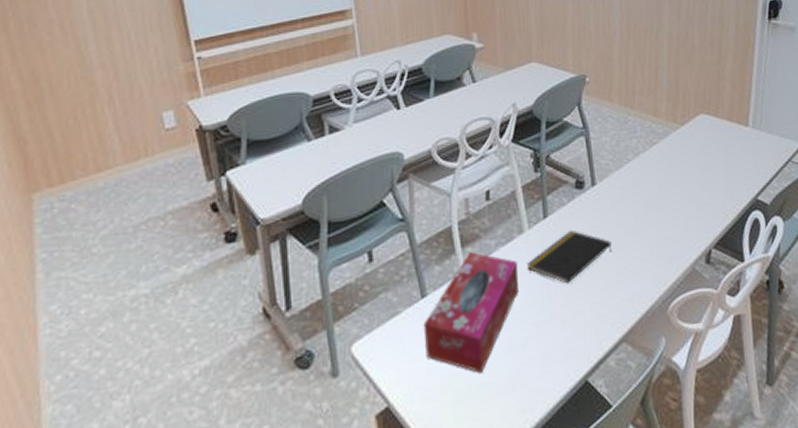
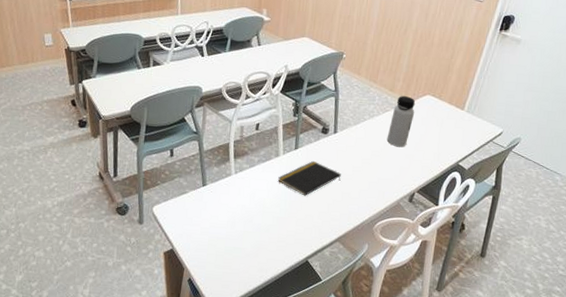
tissue box: present [423,252,519,373] -> none [201,163,272,241]
water bottle: none [661,119,690,191] -> present [386,96,416,148]

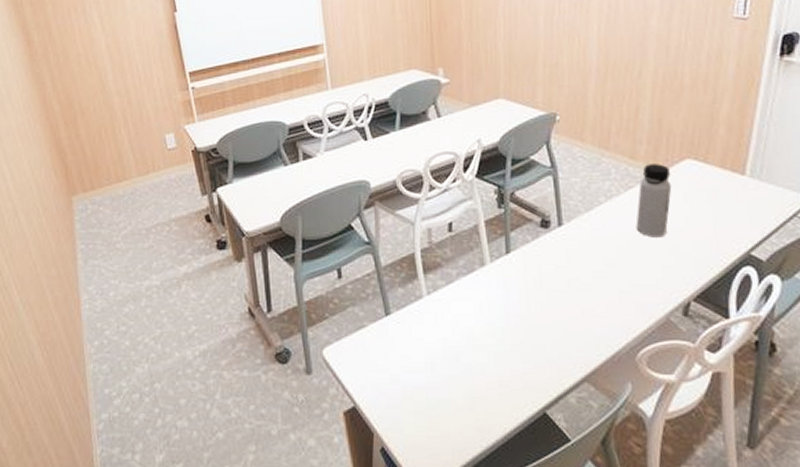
notepad: present [278,160,341,196] -> none [488,267,577,319]

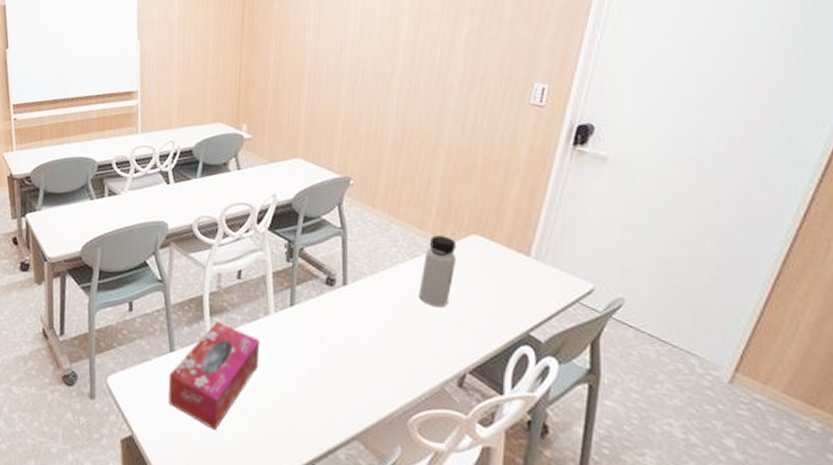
tissue box: none [387,279,479,390] -> present [168,322,261,430]

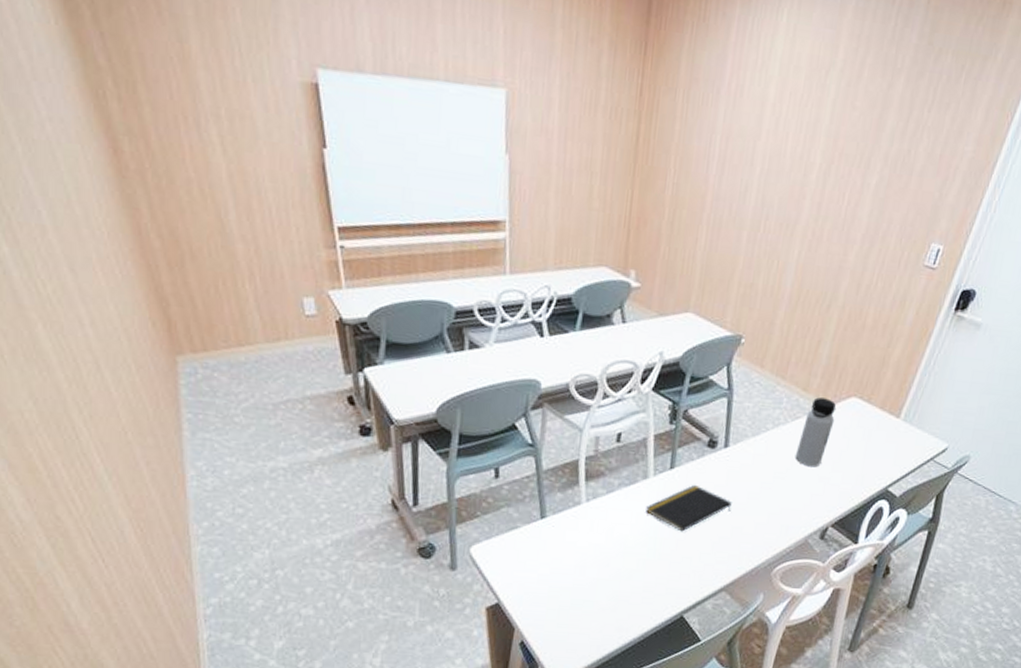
tissue box: present [168,322,261,430] -> none [538,487,638,591]
notepad: none [269,322,356,372] -> present [646,484,732,532]

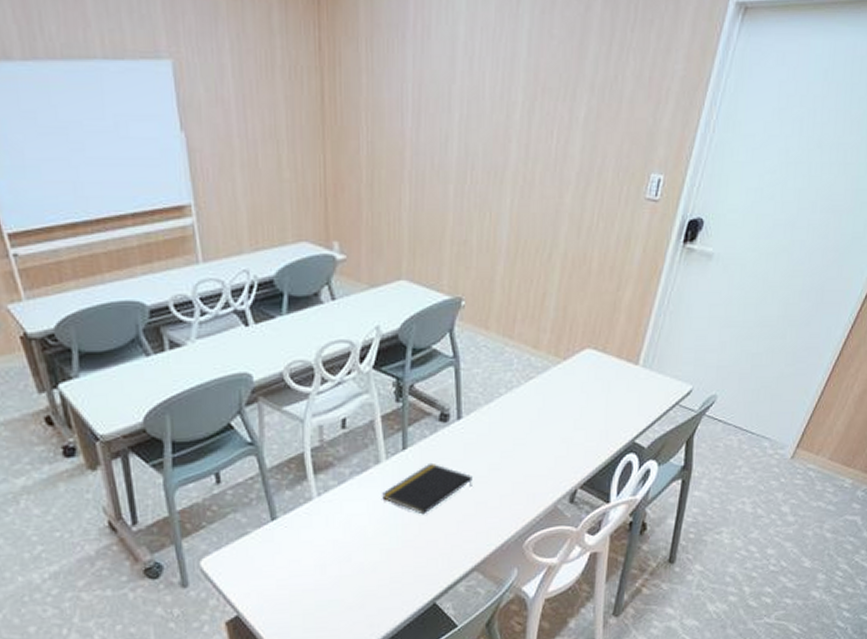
water bottle: present [795,397,837,467] -> none [533,353,571,429]

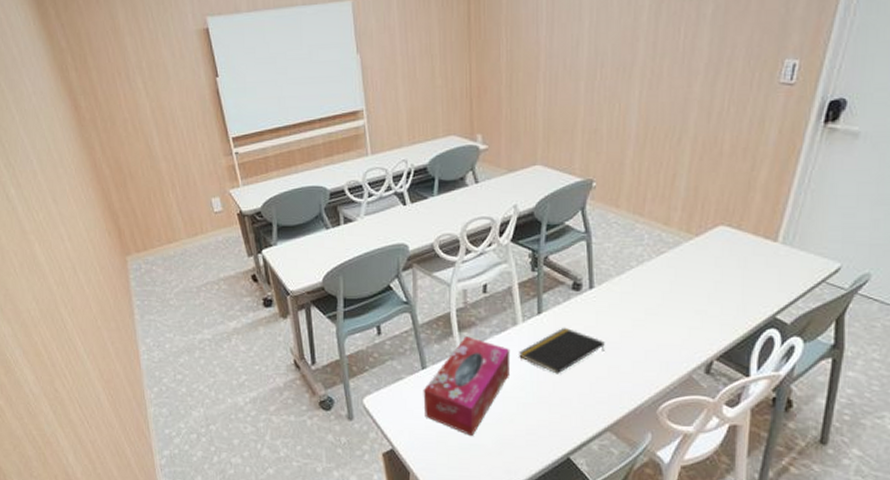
tissue box: none [273,479,373,591] -> present [423,336,511,436]

